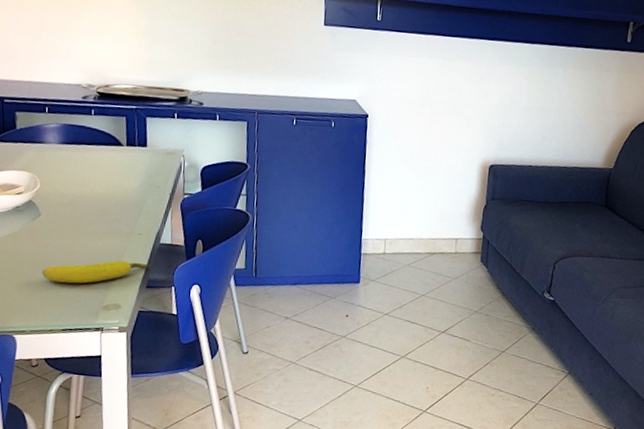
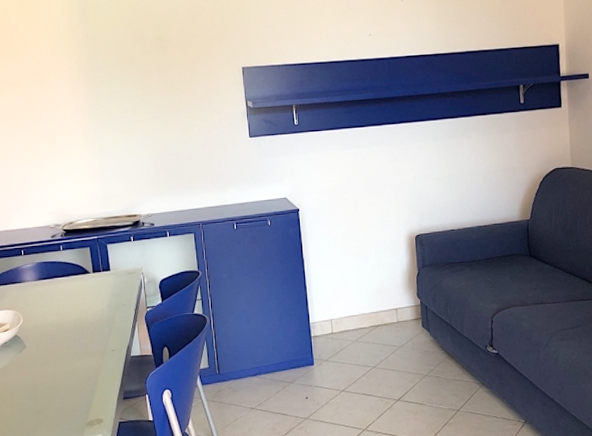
banana: present [42,260,150,284] -> none [32,377,124,406]

